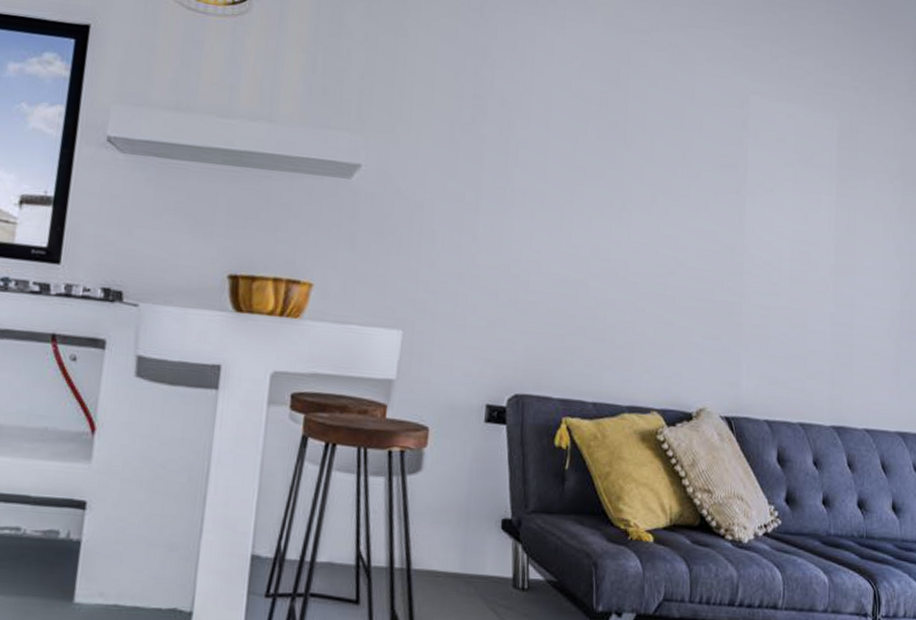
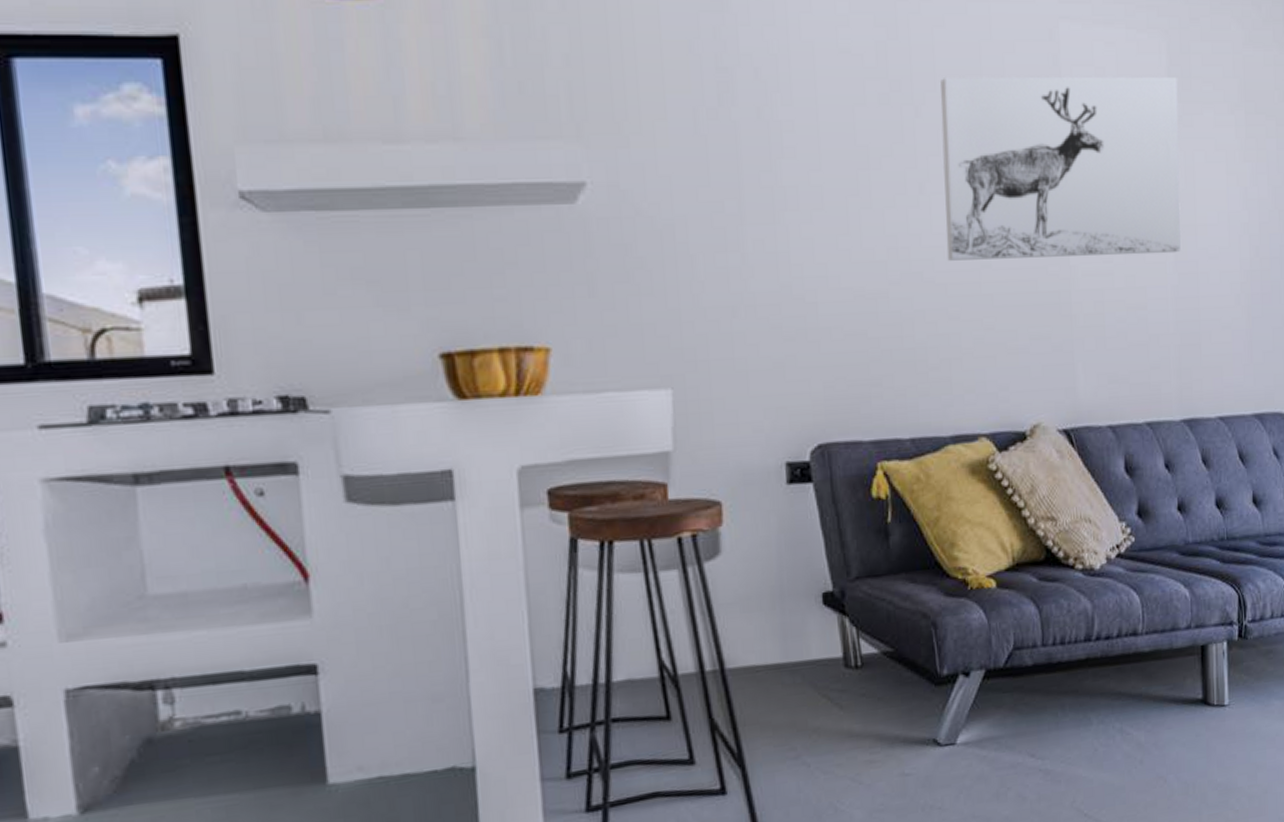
wall art: none [640,124,845,287] -> present [940,76,1182,261]

